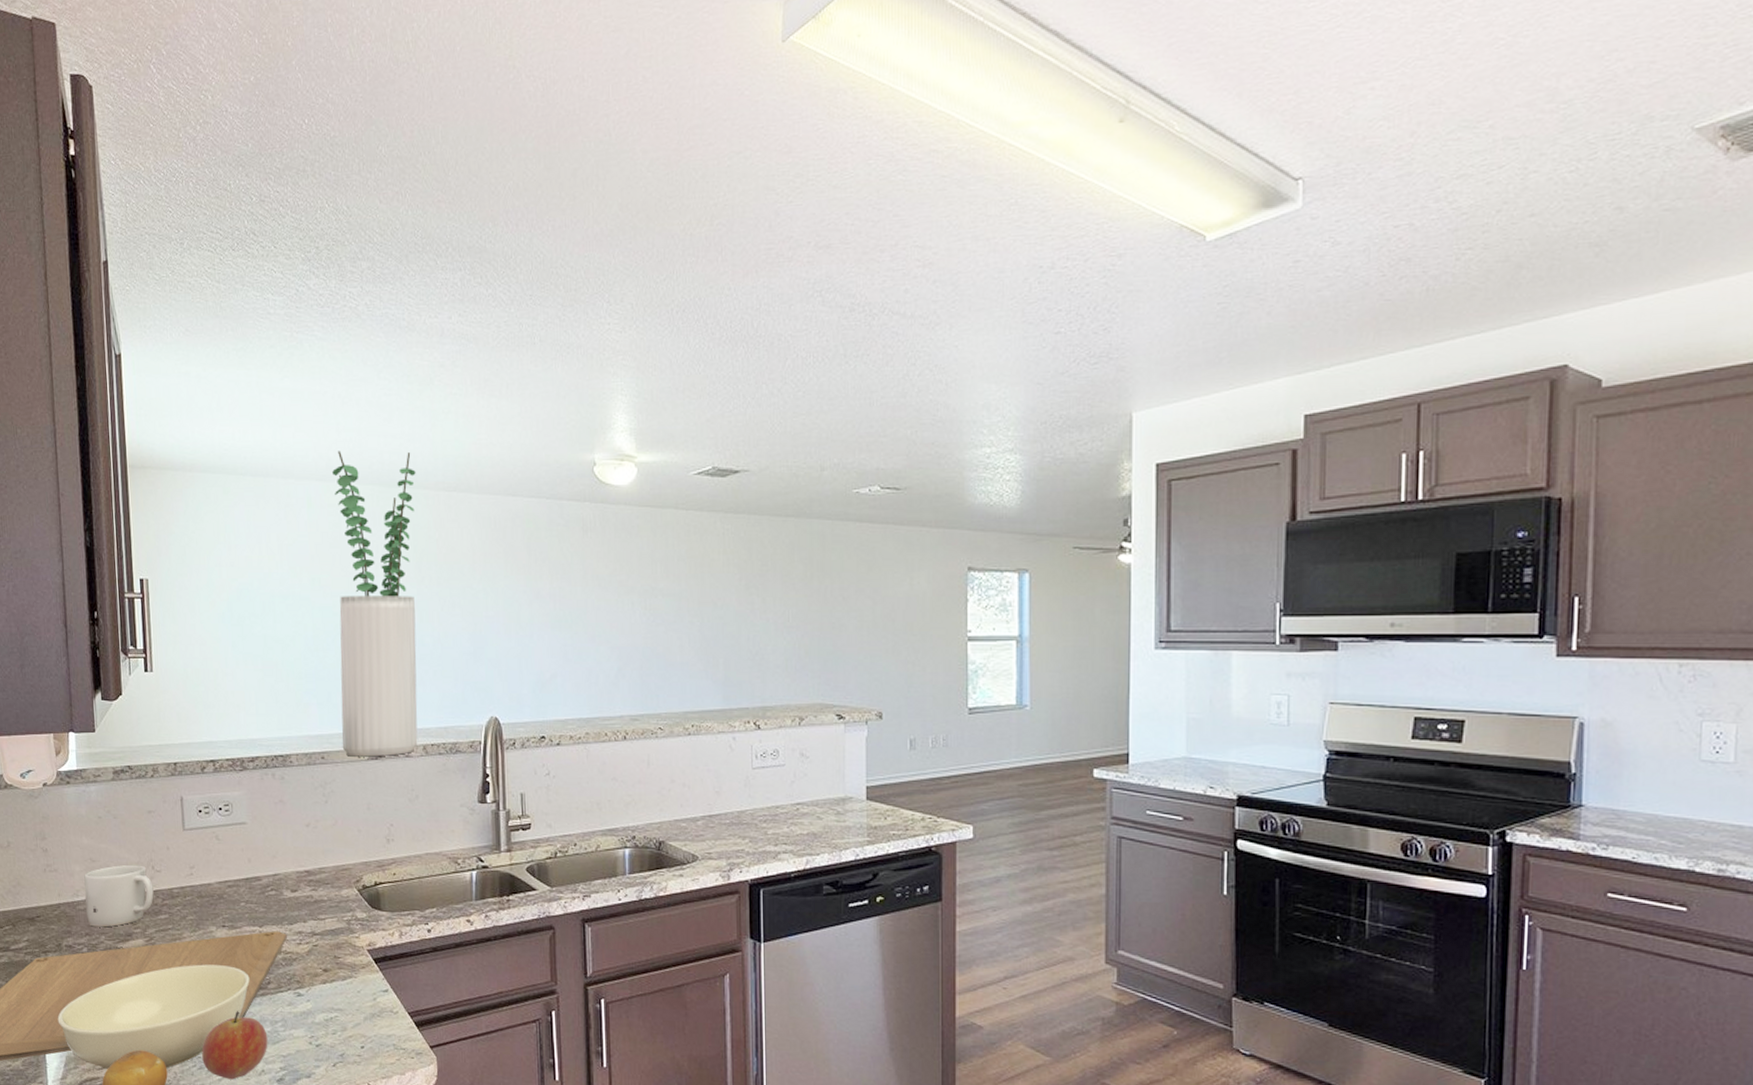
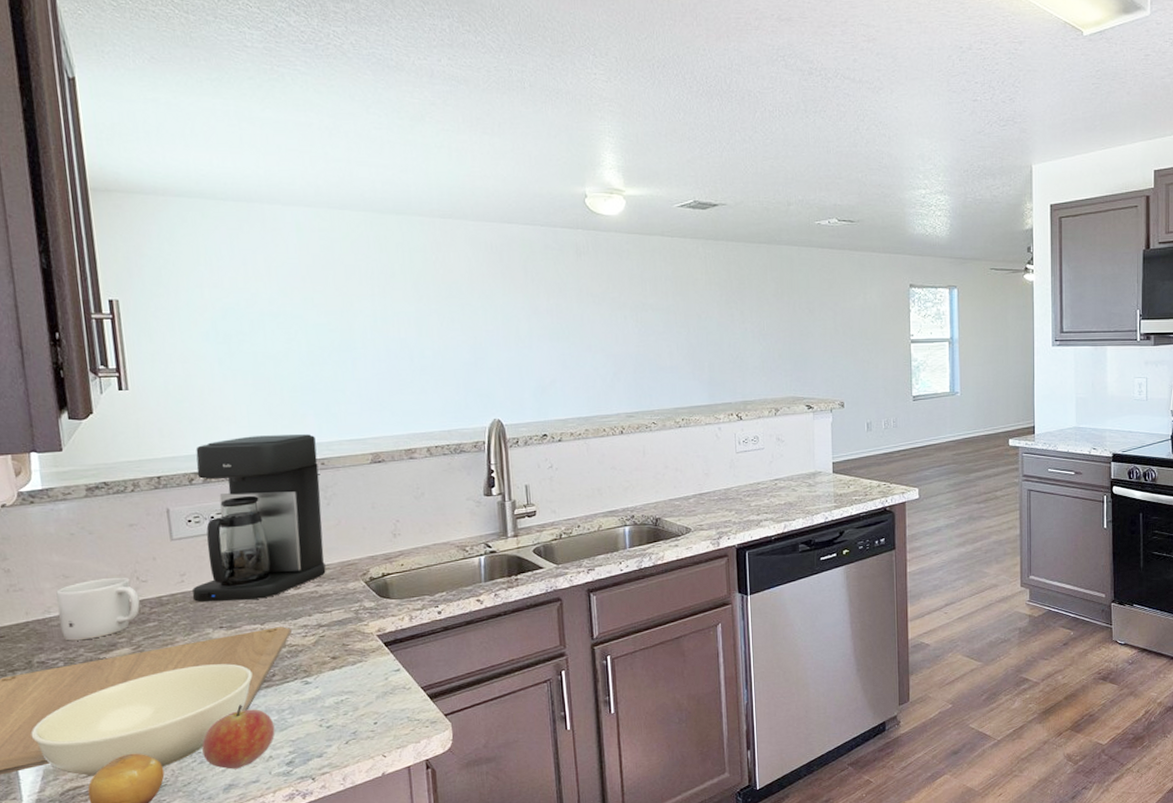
coffee maker: none [199,724,322,899] -> present [192,434,326,602]
vase: present [332,450,418,757] -> none [322,179,422,461]

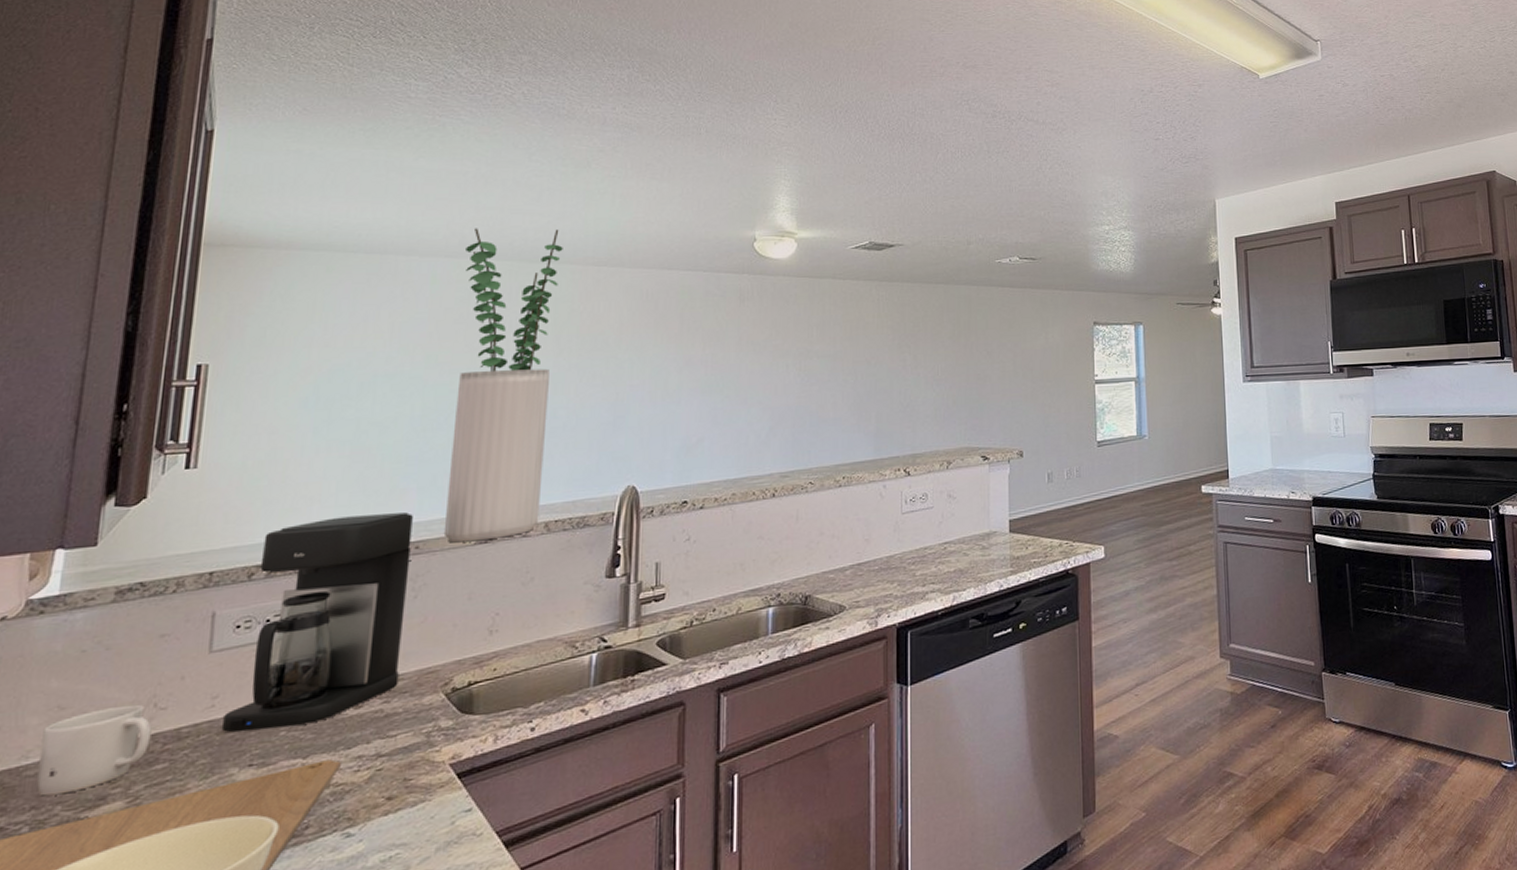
vase: none [322,179,422,461] -> present [443,228,563,543]

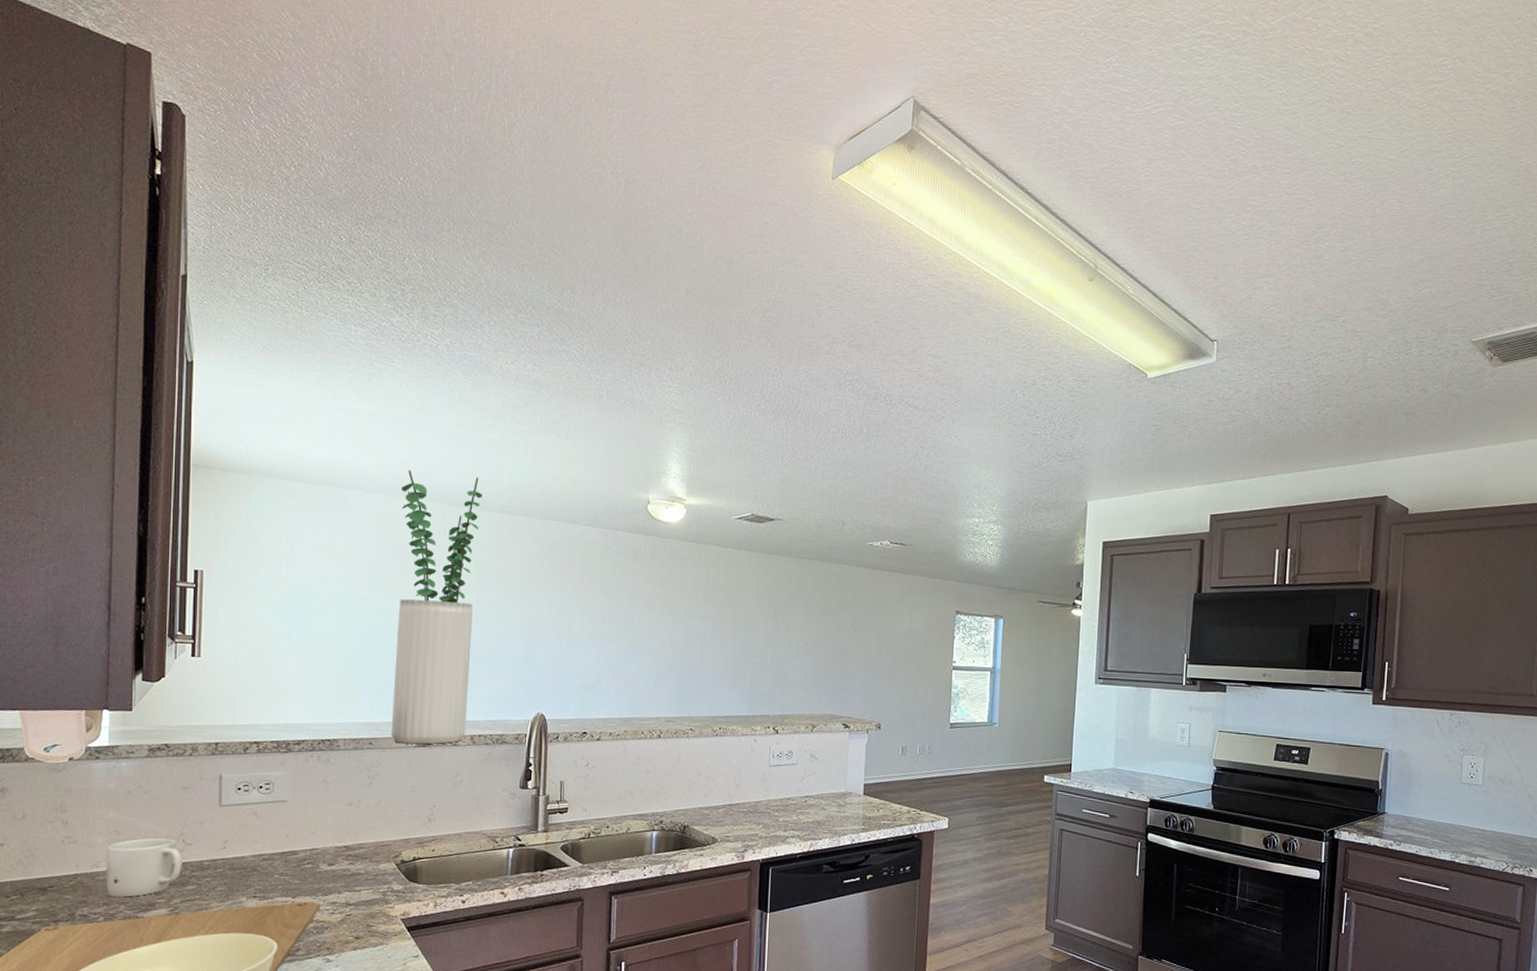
coffee maker: present [221,512,413,732] -> none [232,710,366,872]

